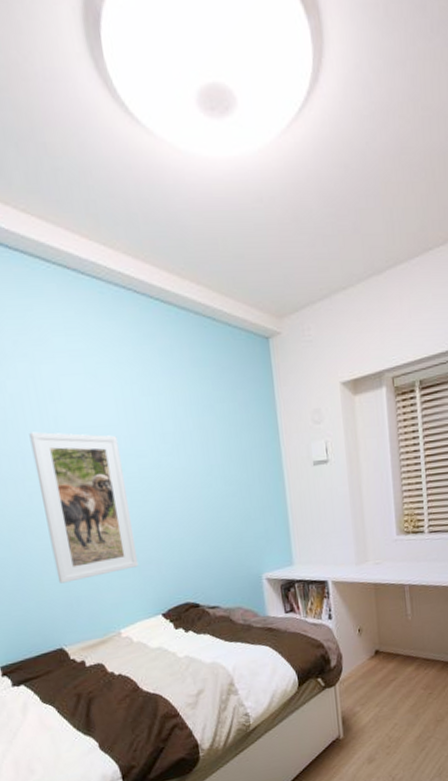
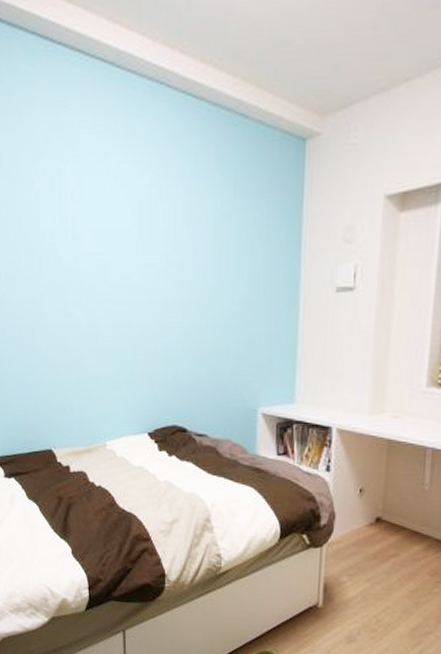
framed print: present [29,431,139,584] -> none [48,231,132,386]

